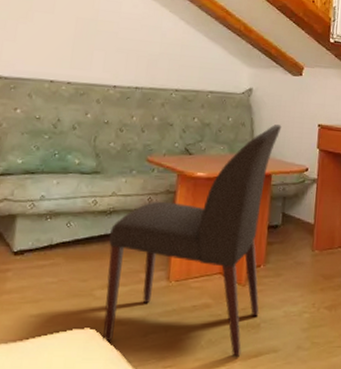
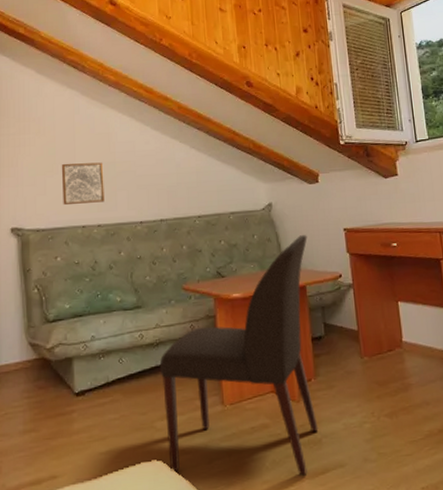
wall art: none [33,11,84,59] -> present [61,162,105,205]

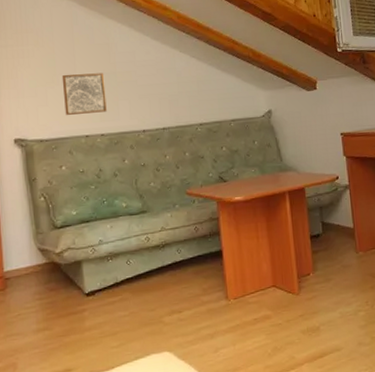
chair: present [159,235,319,476] -> none [166,140,317,362]

